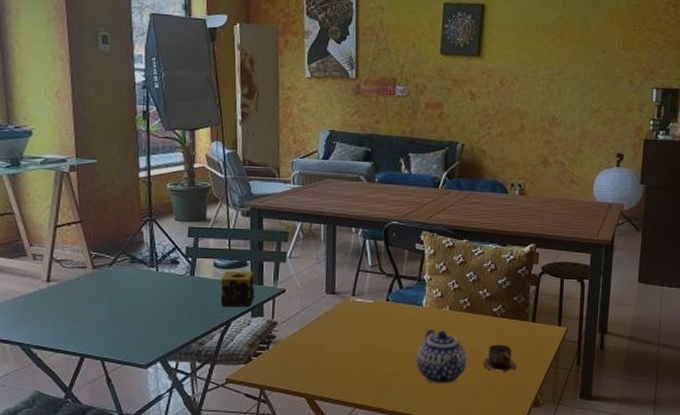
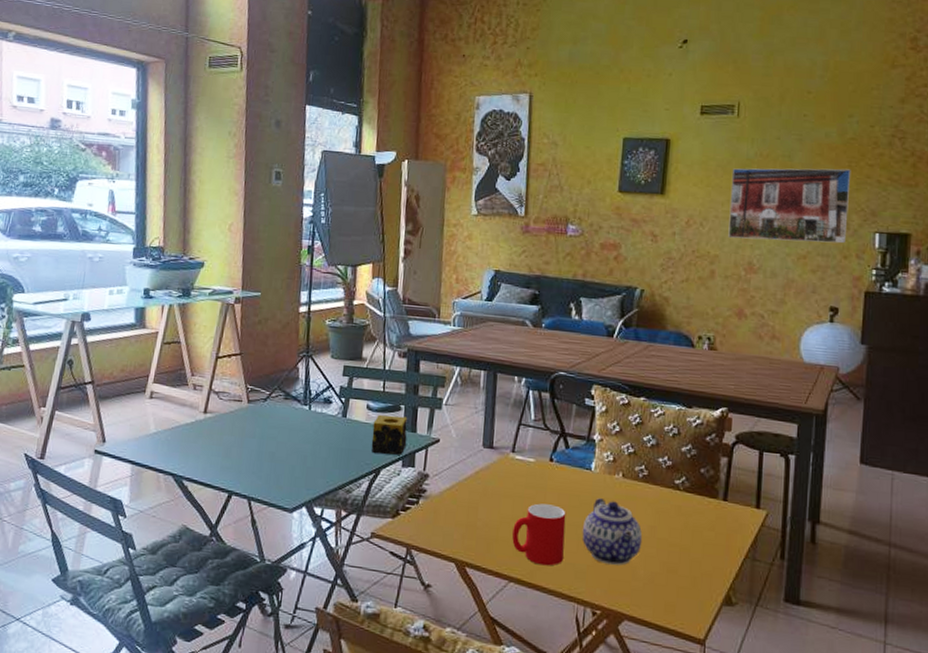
cup: none [356,338,402,391] -> present [512,503,566,566]
cup: present [482,344,517,372] -> none [661,523,704,559]
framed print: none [535,32,635,99] -> present [728,168,851,244]

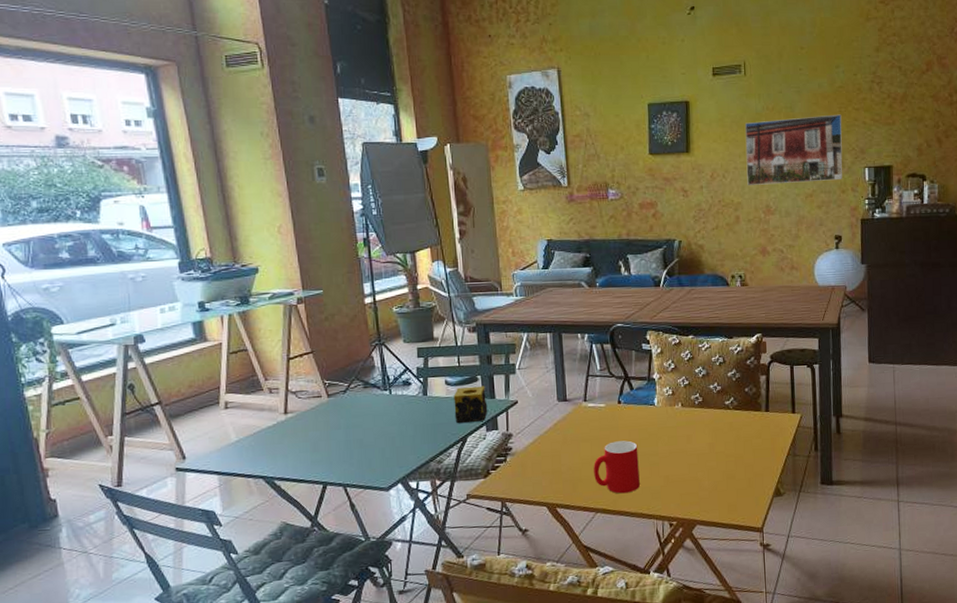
teapot: present [582,498,643,565] -> none [653,428,704,482]

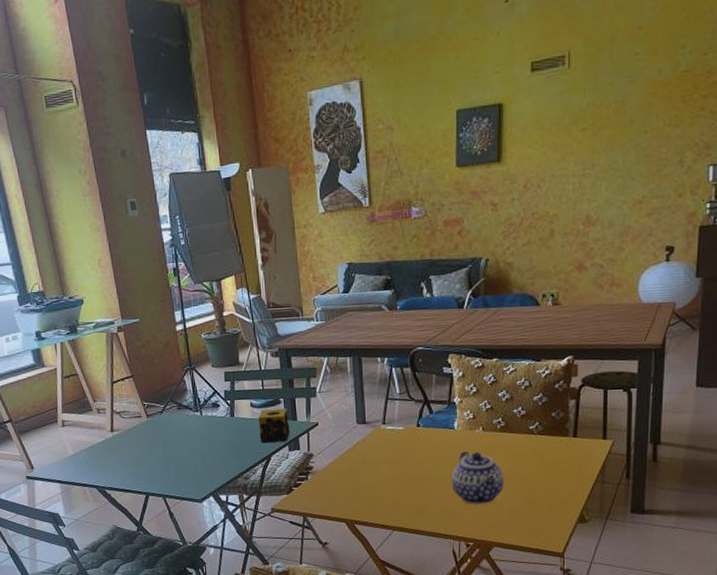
cup: present [594,440,640,494] -> none [391,463,437,514]
teapot: none [653,428,704,482] -> present [451,451,504,505]
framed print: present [745,114,843,185] -> none [565,104,685,194]

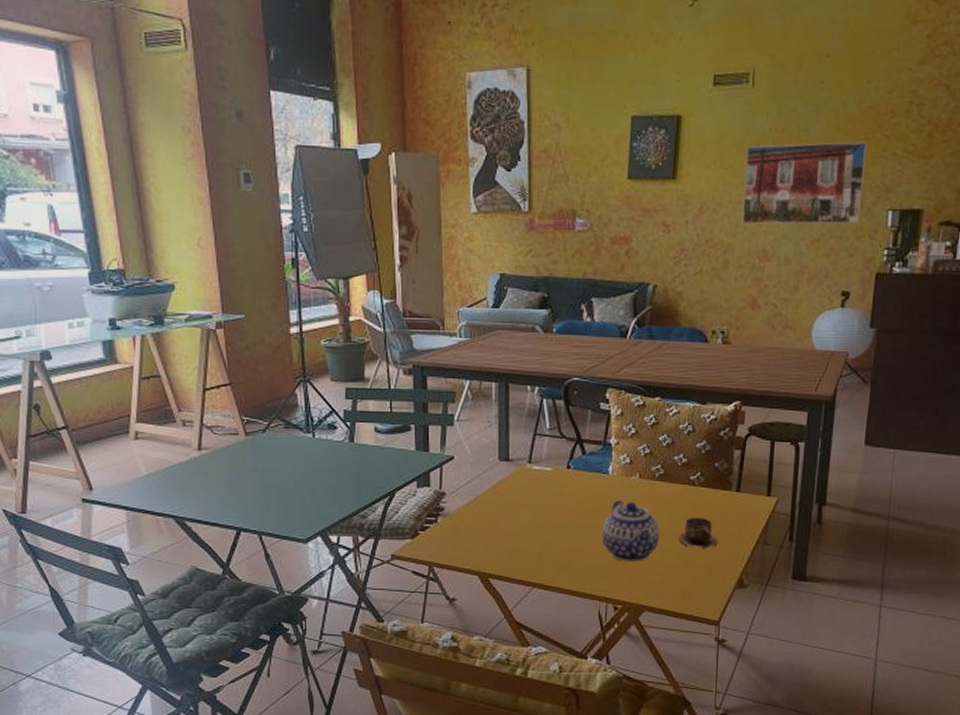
candle: present [258,408,290,444] -> none [383,436,420,477]
cup: none [521,462,558,490] -> present [678,517,718,549]
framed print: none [565,104,685,194] -> present [742,141,867,224]

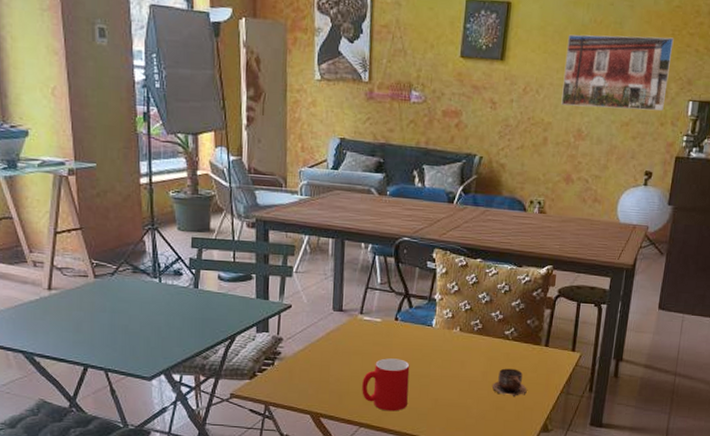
cup: none [533,511,586,569] -> present [362,358,410,411]
teapot: present [601,500,660,562] -> none [424,350,476,406]

